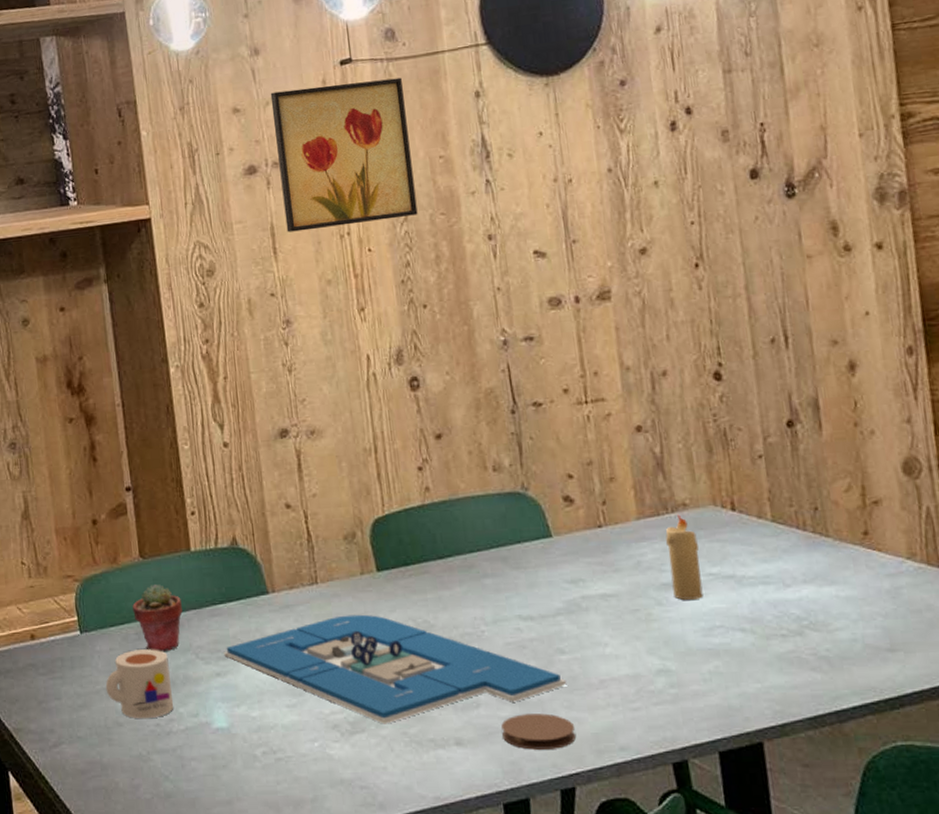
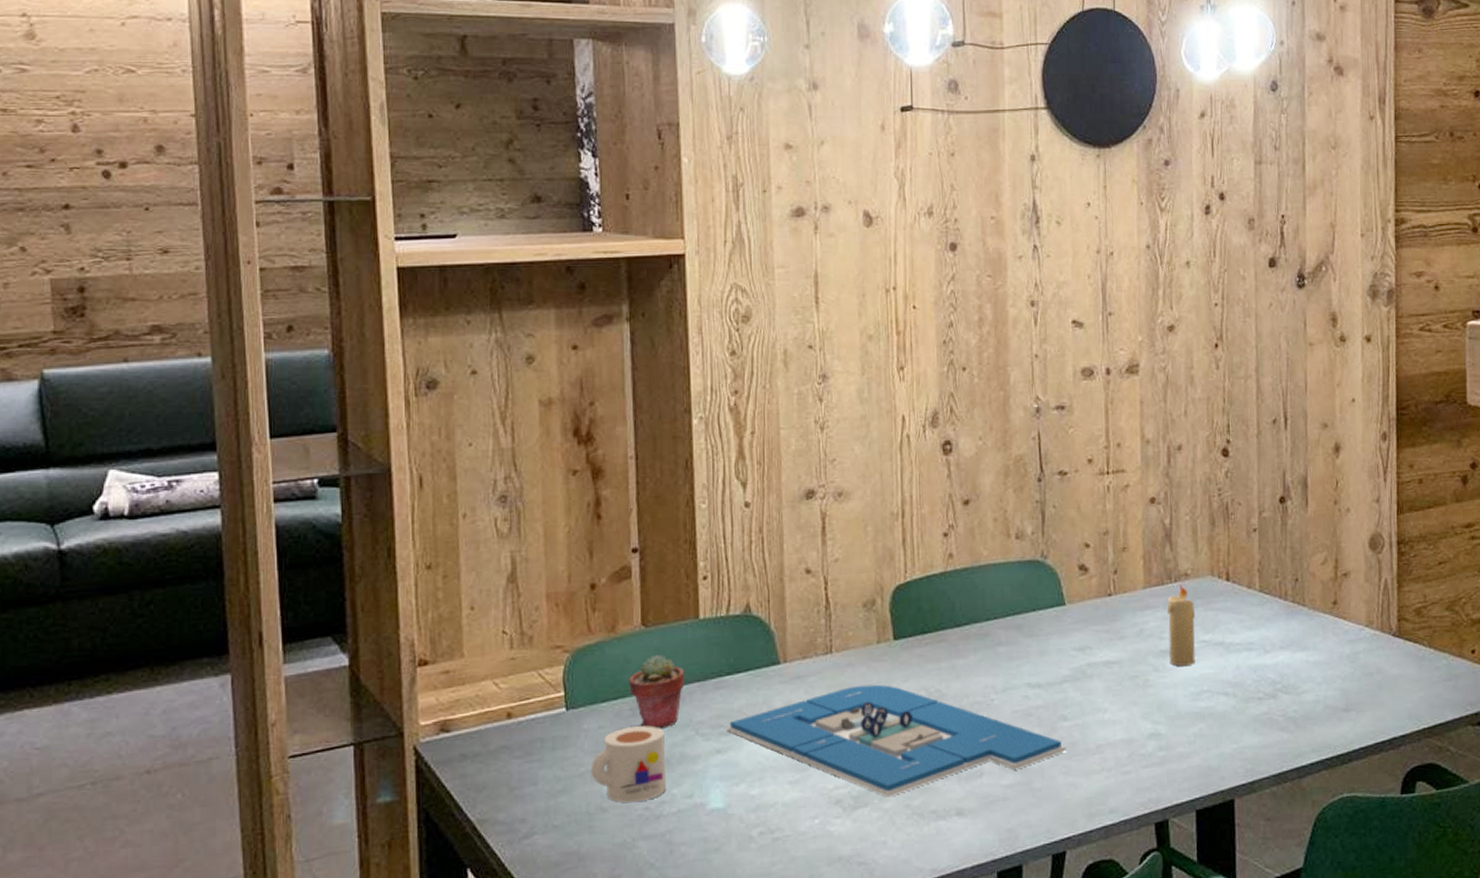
wall art: present [270,77,418,233] -> none [826,131,965,282]
coaster: present [501,713,576,750] -> none [1002,780,1071,817]

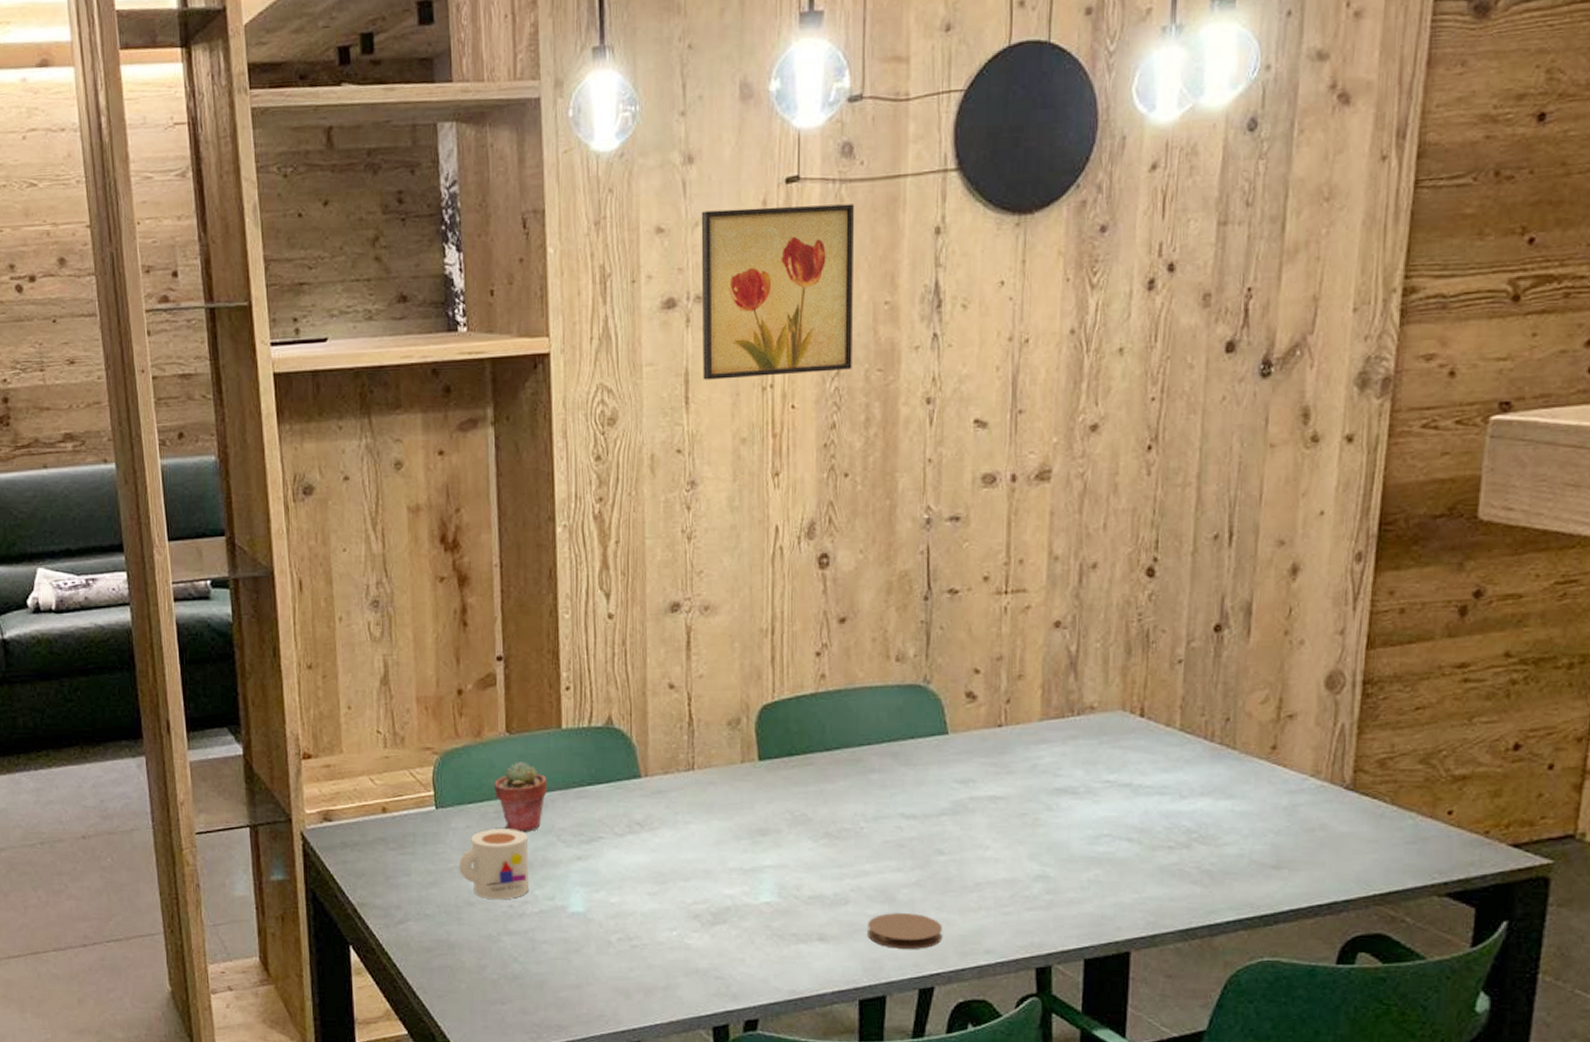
board game: present [726,684,1067,797] -> none [587,804,941,917]
wall art: none [826,131,965,282] -> present [701,204,854,380]
coaster: none [1002,780,1071,817] -> present [868,913,943,949]
candle: present [1166,584,1195,666] -> none [1065,718,1099,806]

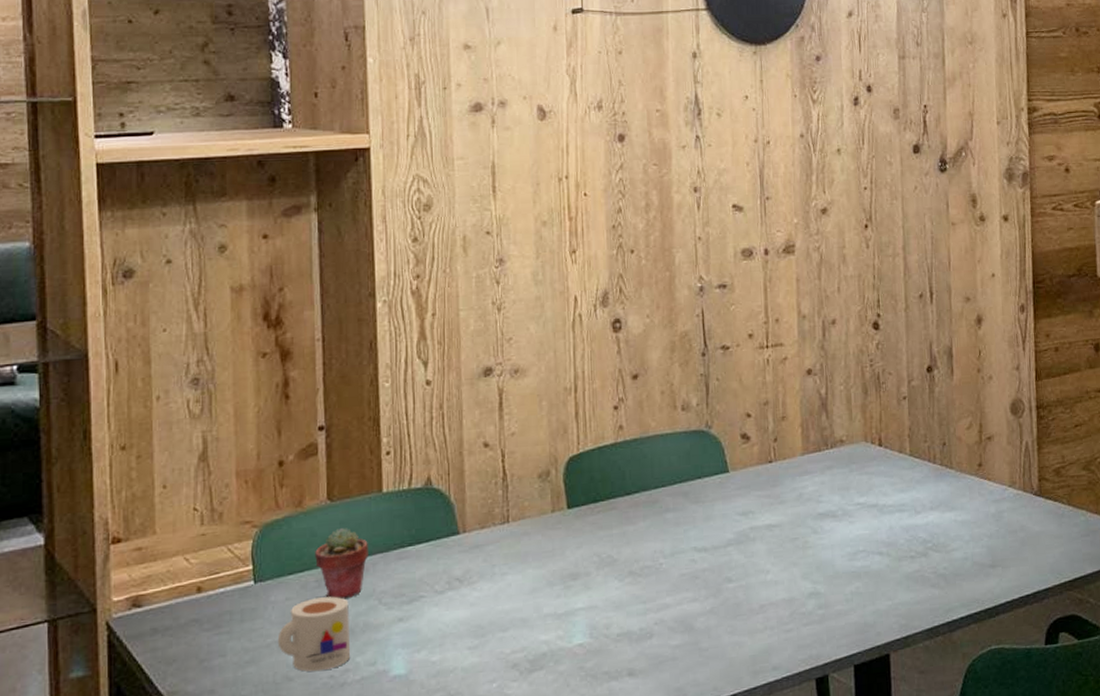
wall art: present [701,204,854,380] -> none [502,32,633,172]
coaster: present [868,913,943,949] -> none [671,639,736,676]

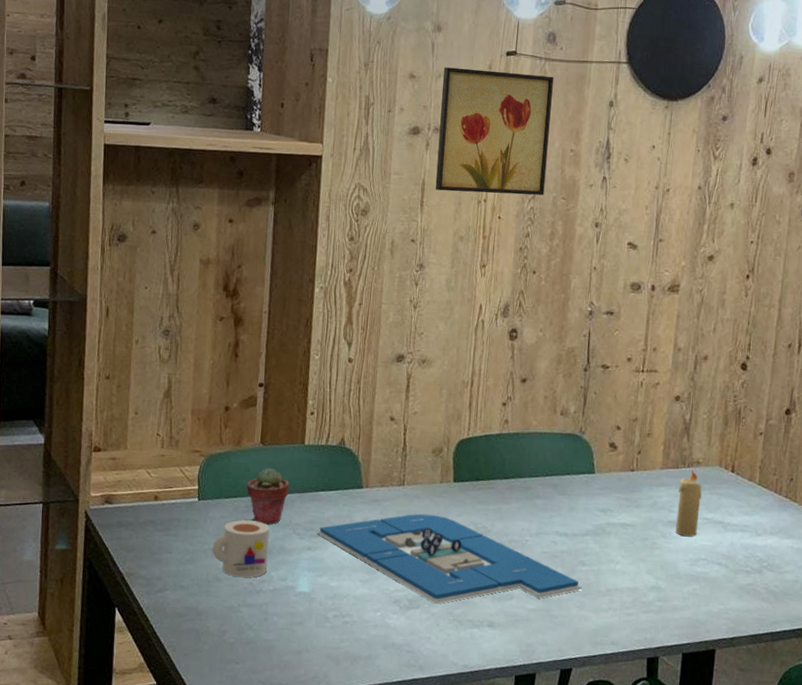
board game: none [408,552,732,660] -> present [317,513,582,604]
wall art: none [502,32,633,172] -> present [435,67,554,195]
candle: none [824,450,851,528] -> present [675,469,702,536]

